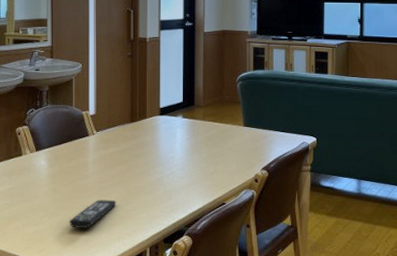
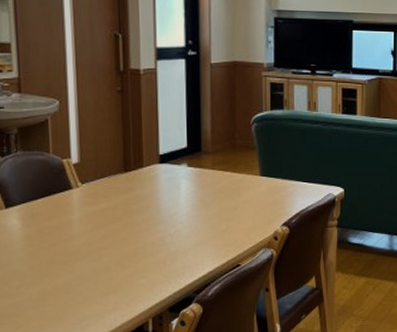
remote control: present [69,199,117,229] -> none [52,264,110,300]

